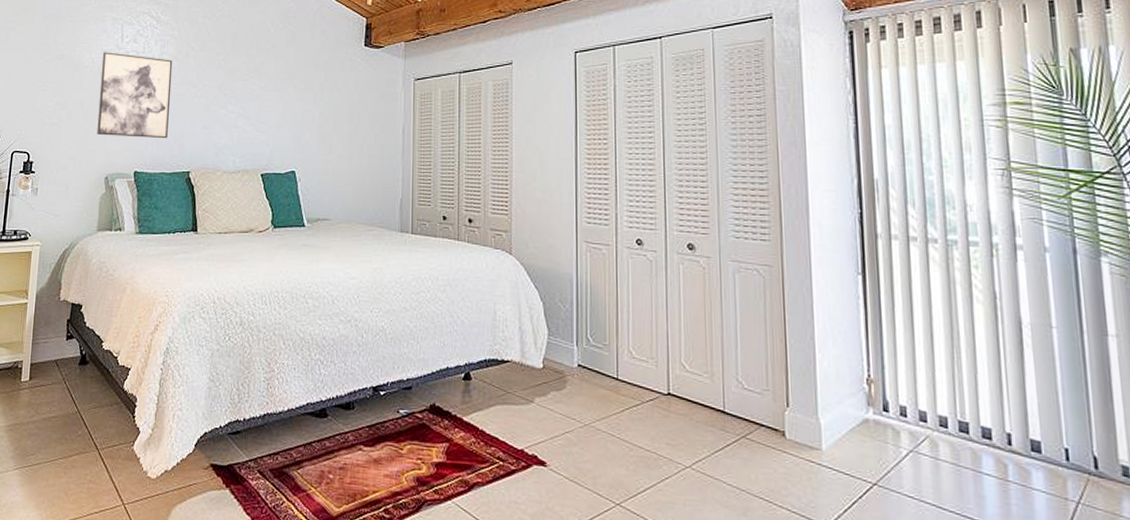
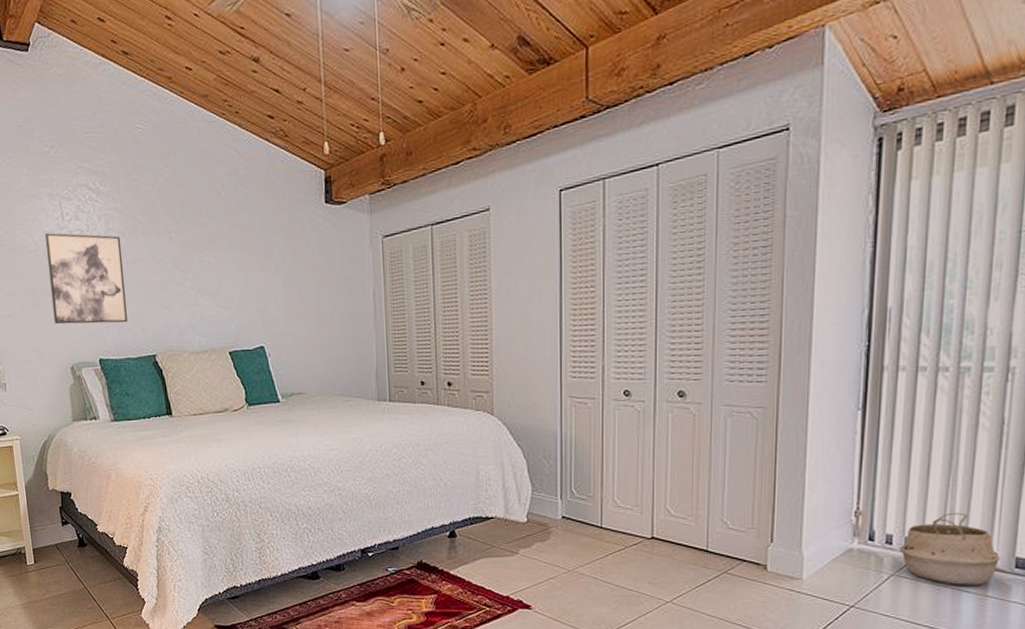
woven basket: none [914,386,1015,468] -> present [899,512,1000,585]

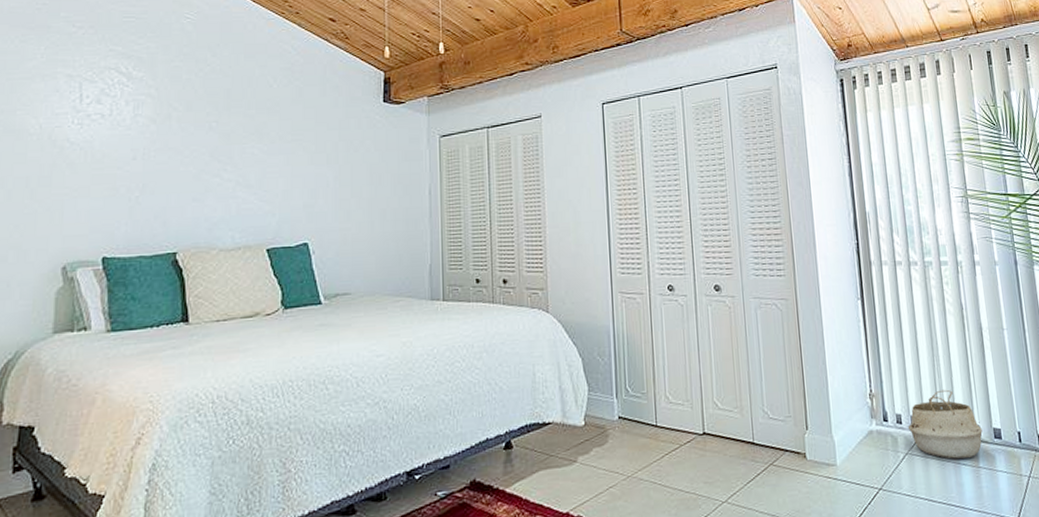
wall art: present [44,233,128,325] -> none [49,116,150,217]

